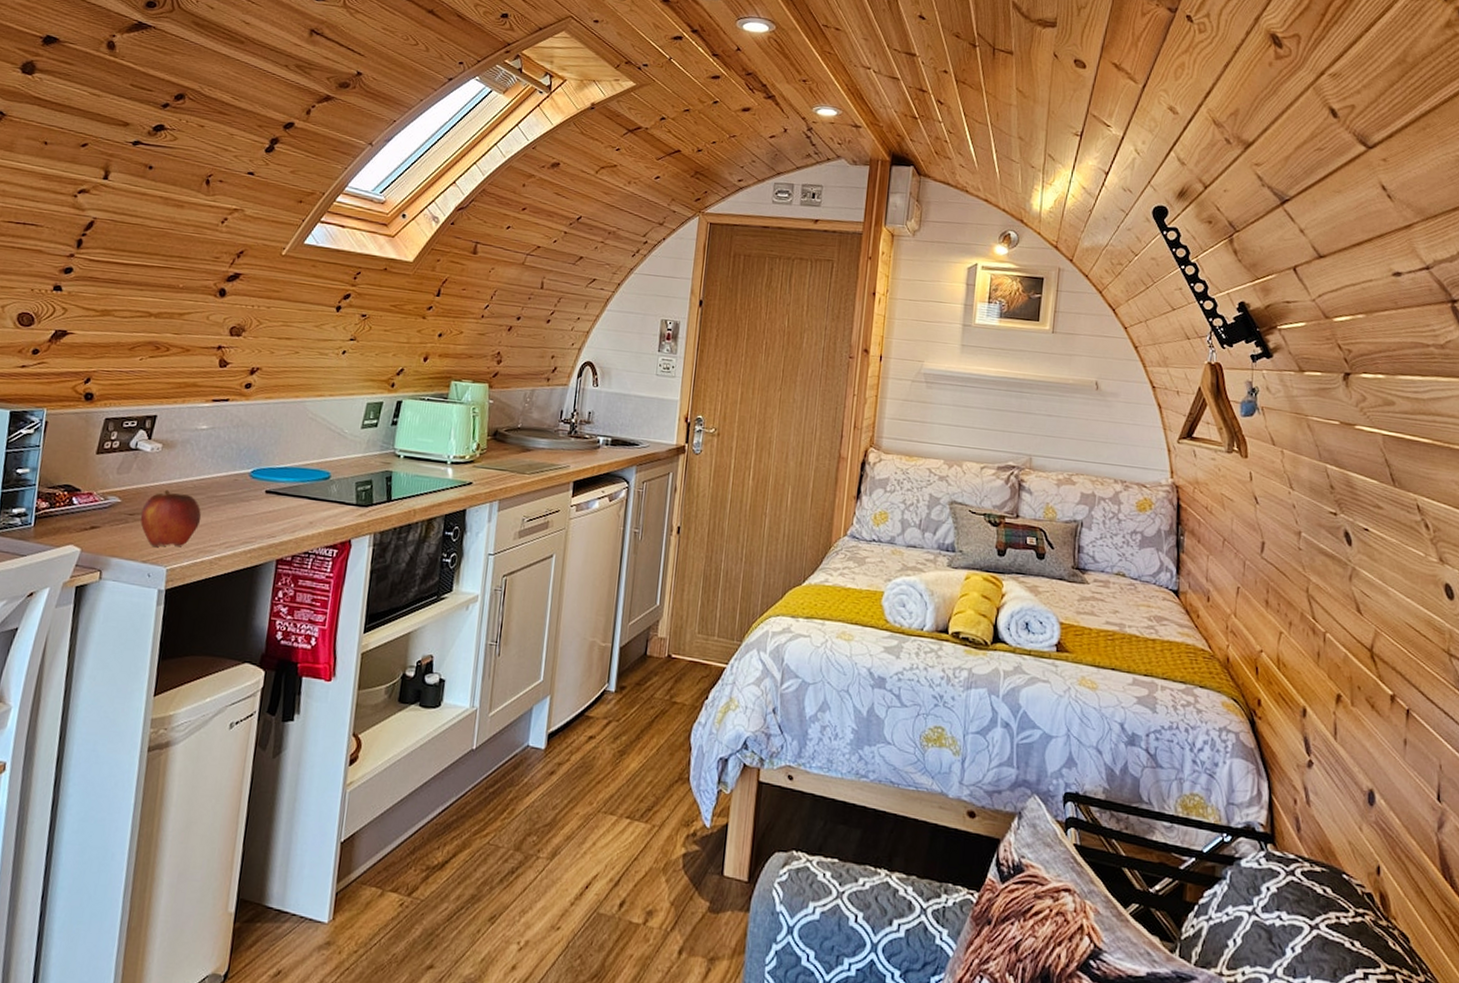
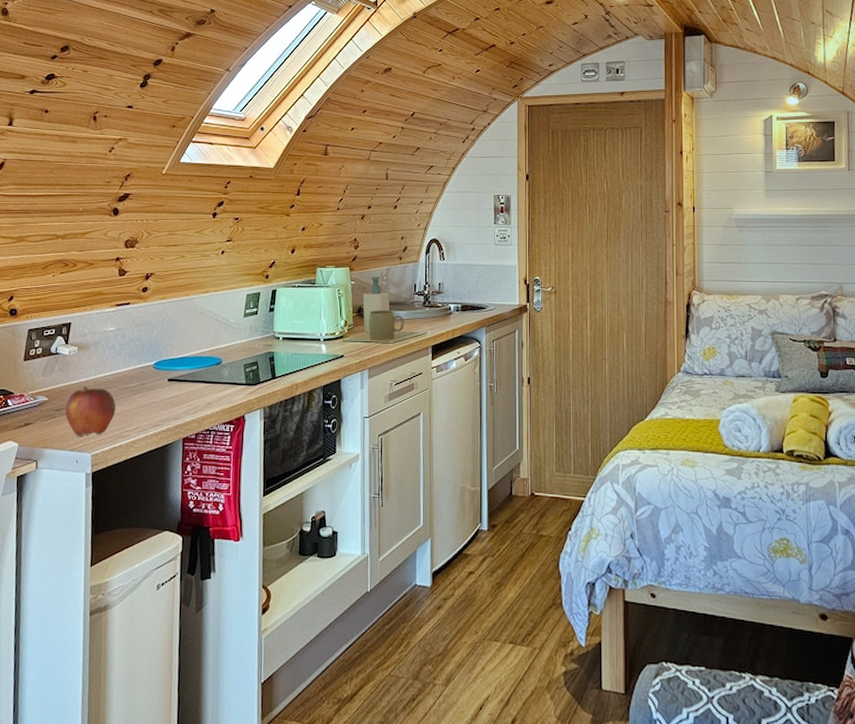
soap bottle: none [498,397,532,461] -> present [362,277,390,334]
mug: none [503,435,546,470] -> present [368,310,404,340]

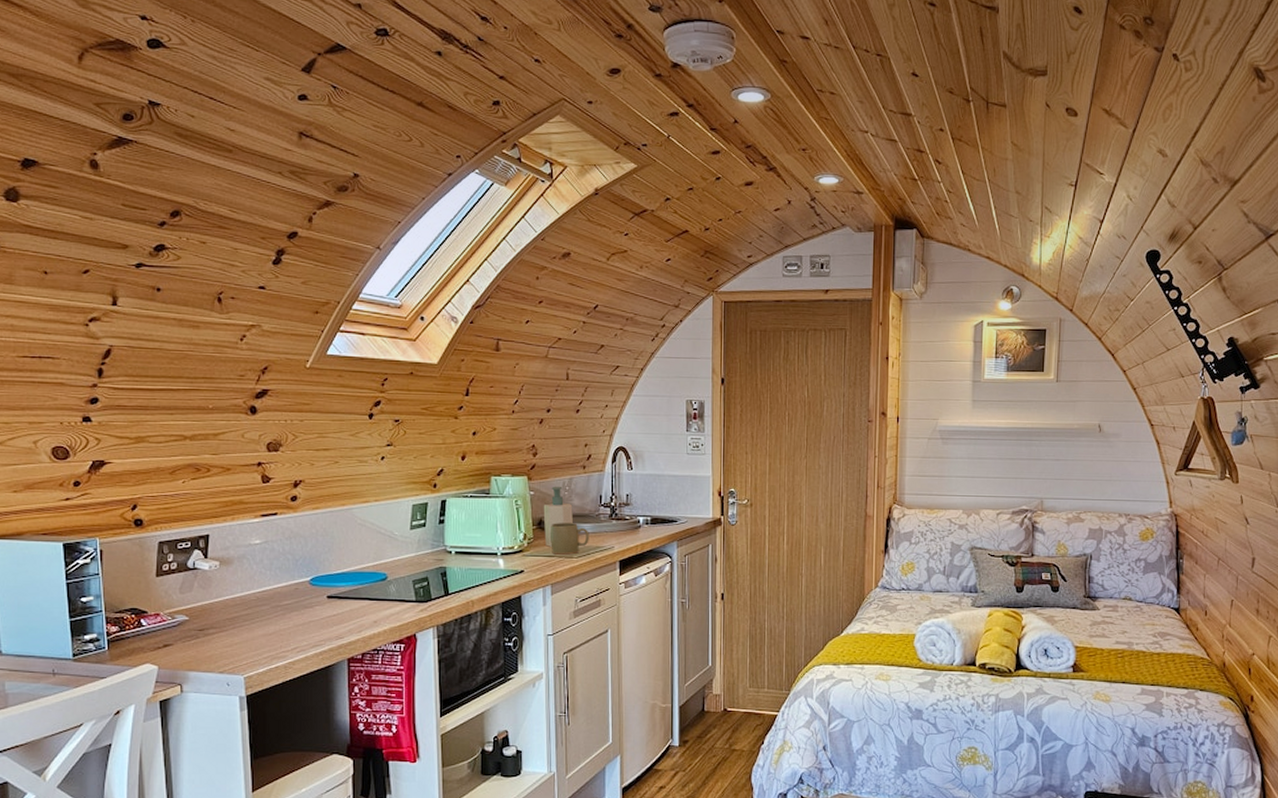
fruit: present [65,386,116,436] -> none [210,604,269,657]

